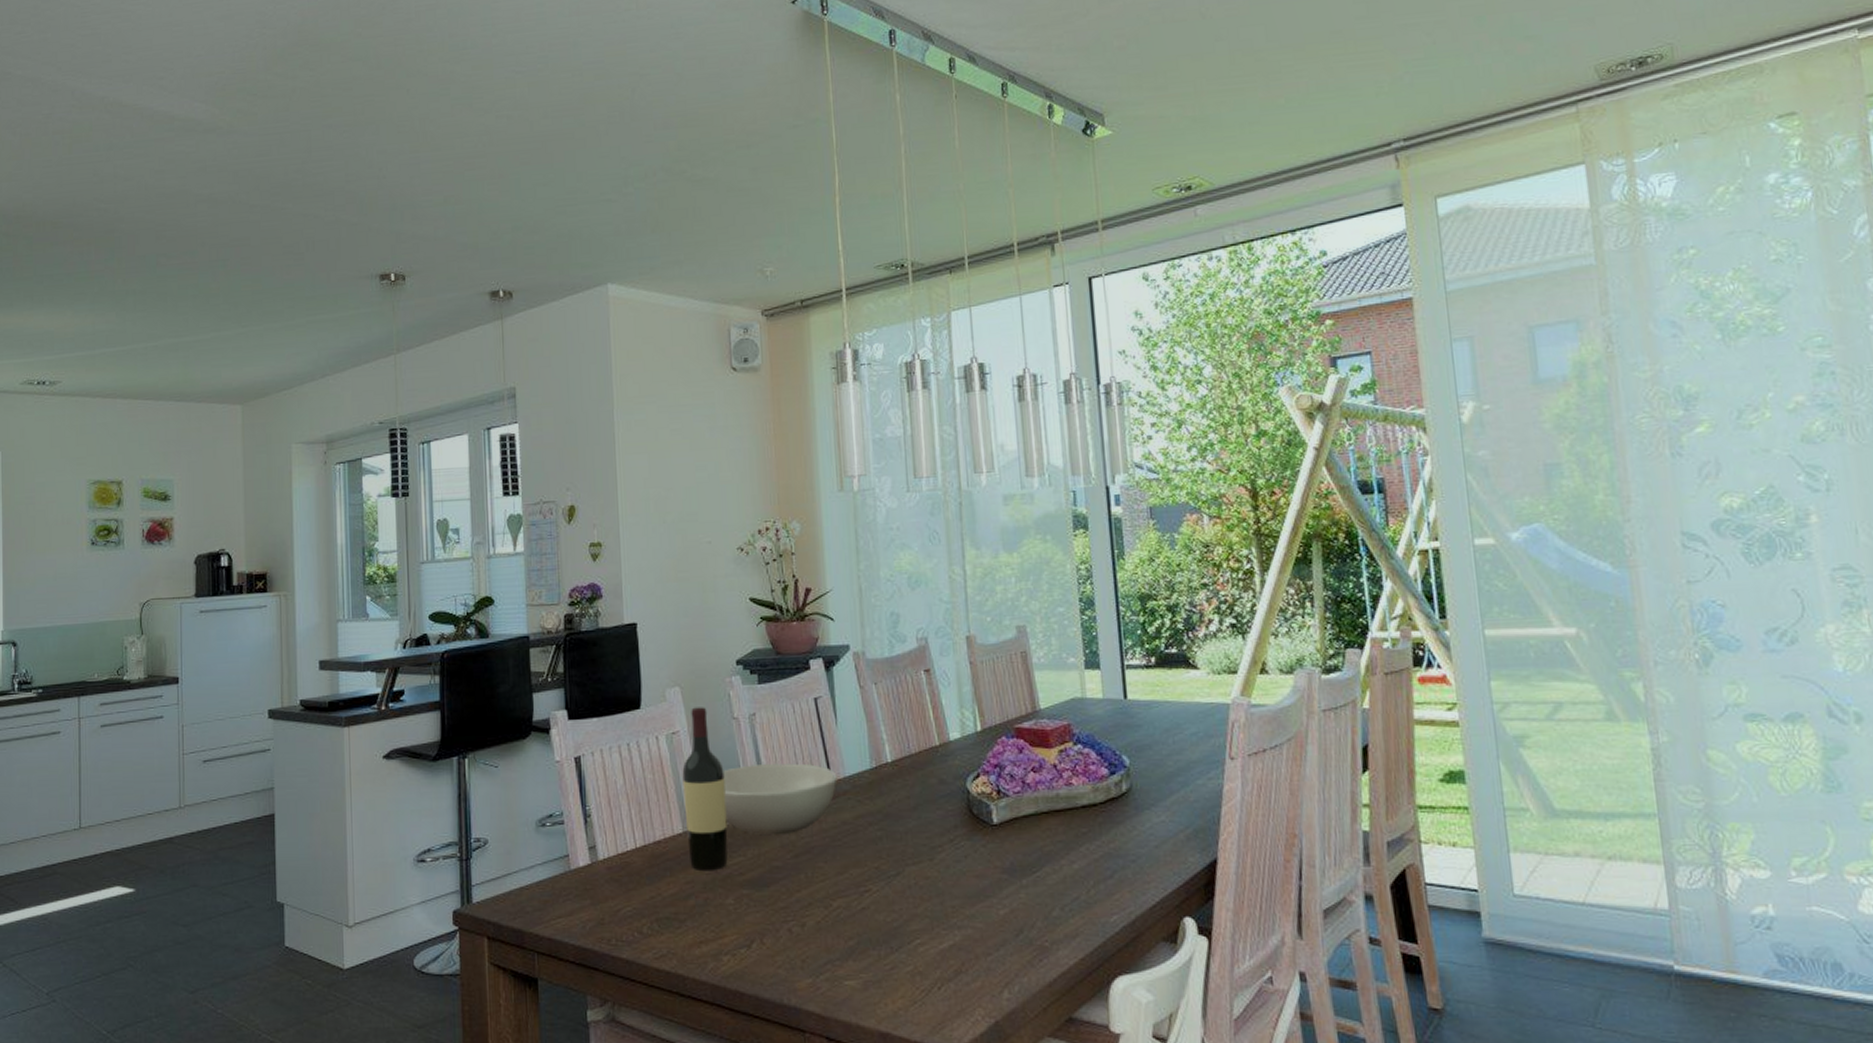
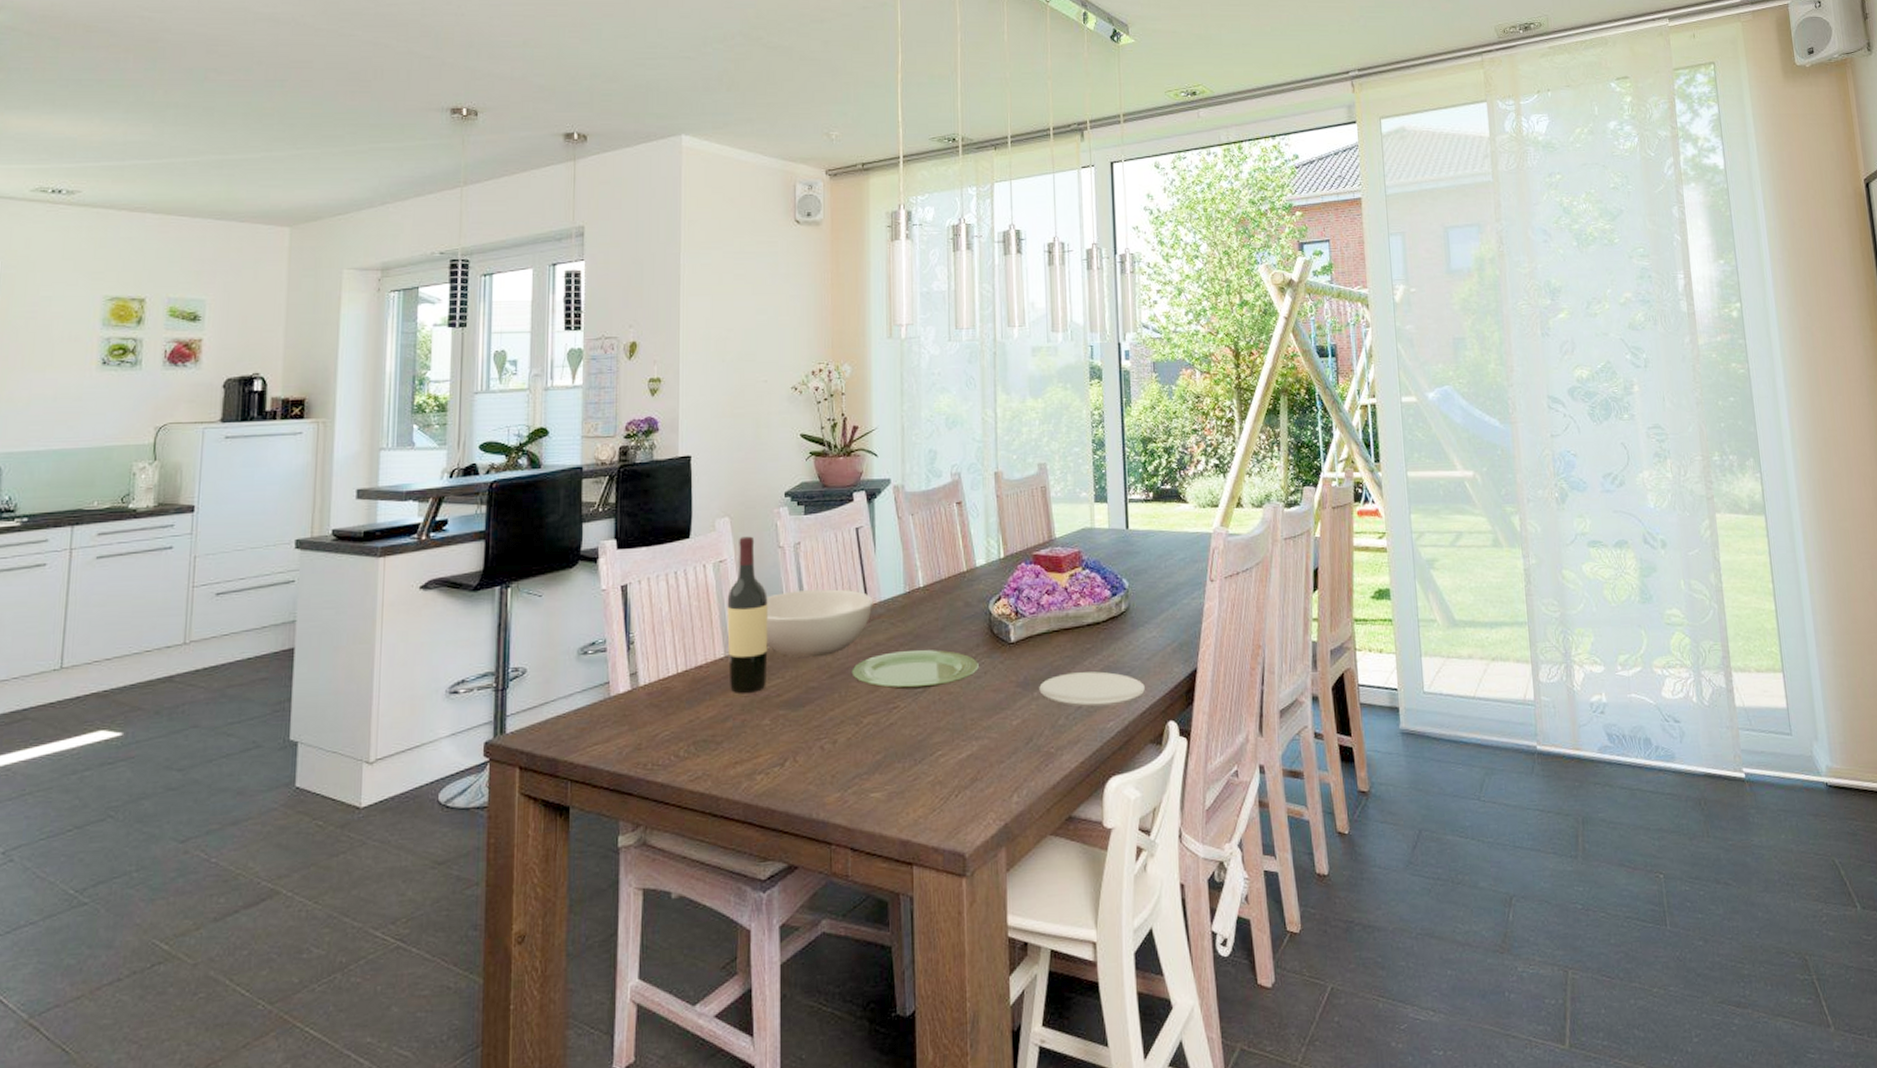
plate: none [817,830,958,872] -> present [851,650,979,690]
plate: none [1028,859,1154,898] -> present [1039,671,1145,707]

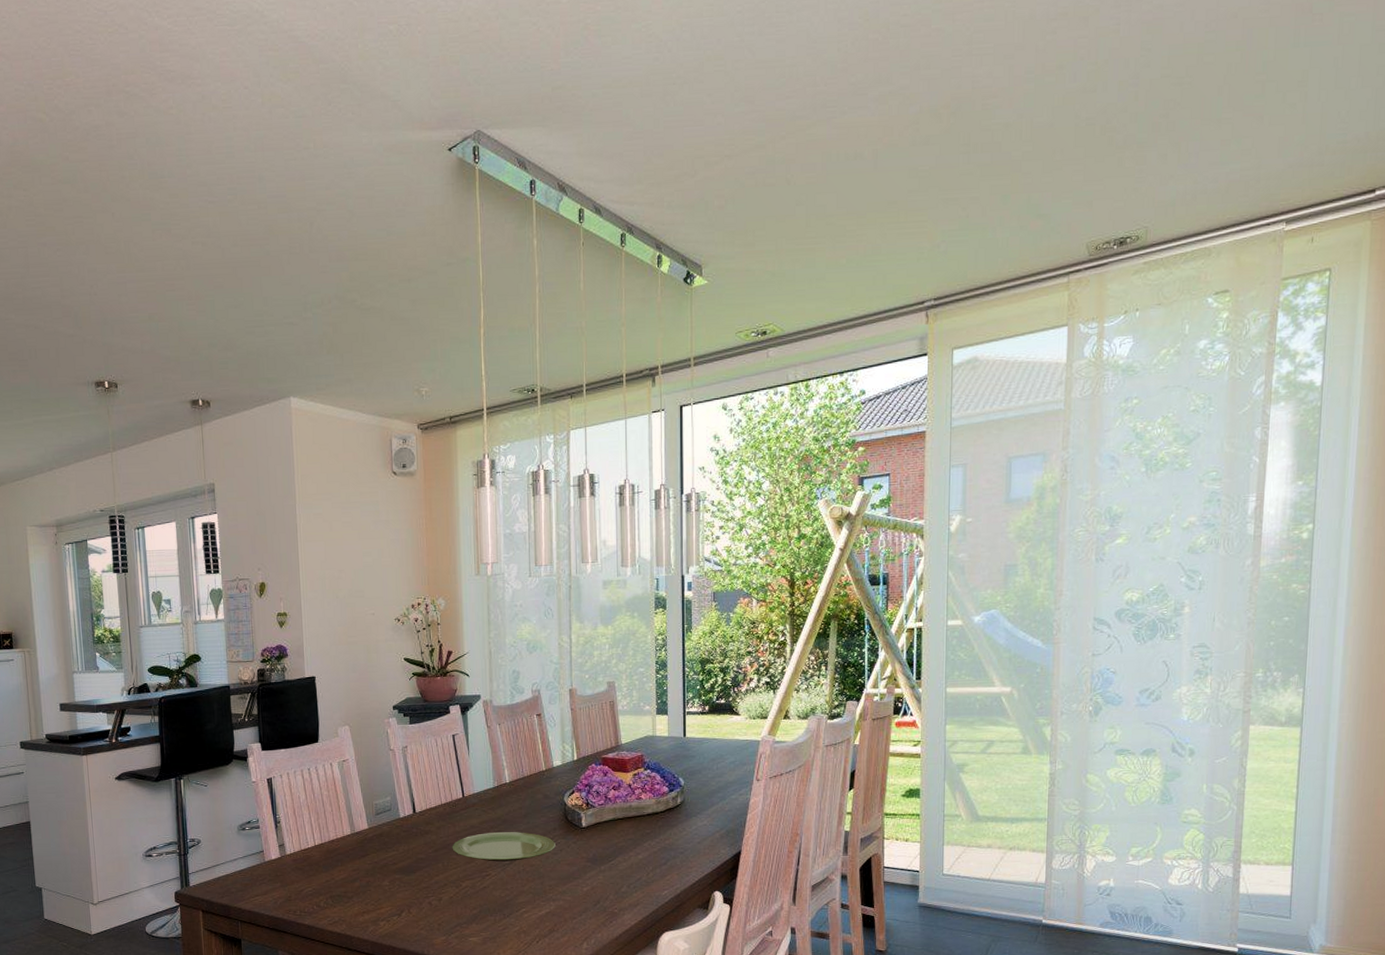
wine bottle: present [727,536,768,693] -> none [350,741,385,861]
bowl: present [766,589,873,658] -> none [382,783,468,836]
plate: present [1039,671,1145,707] -> none [606,851,695,879]

